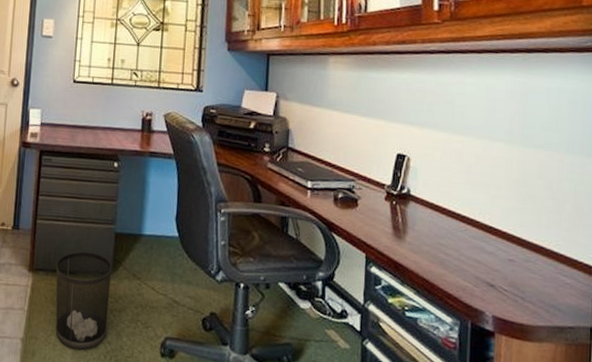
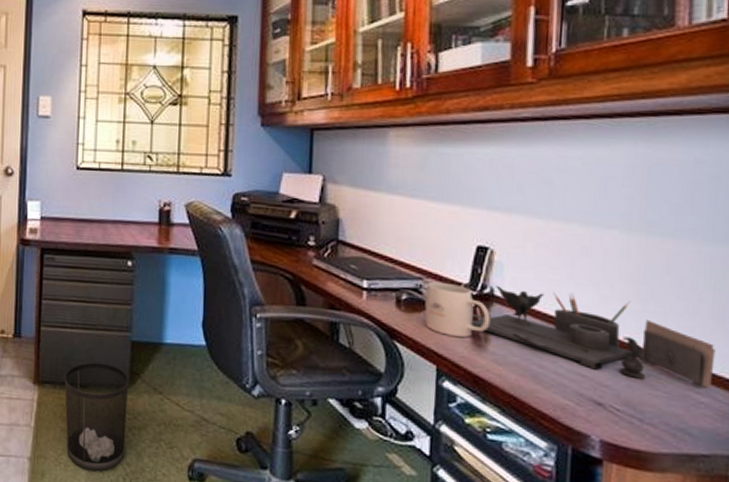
mug: none [356,183,408,230] -> present [424,281,491,338]
desk organizer: none [393,186,577,272] -> present [471,285,716,389]

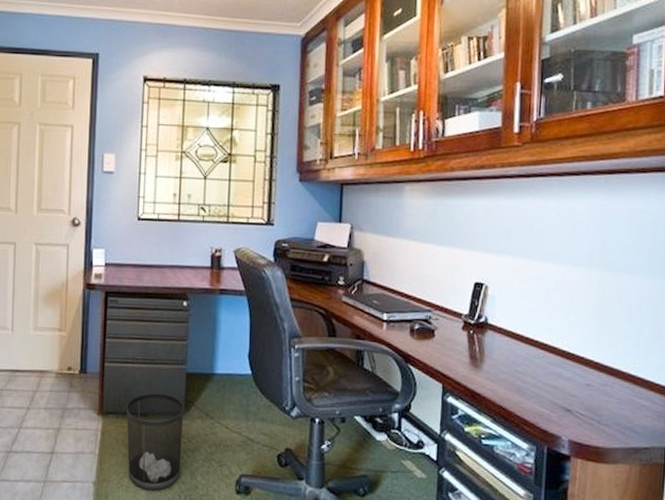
mug: present [424,281,491,338] -> none [433,313,485,360]
desk organizer: present [471,285,716,389] -> none [470,315,654,394]

